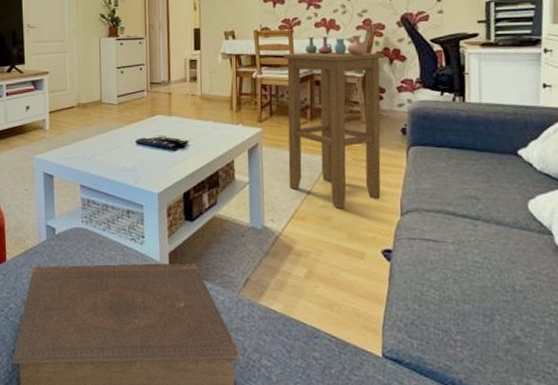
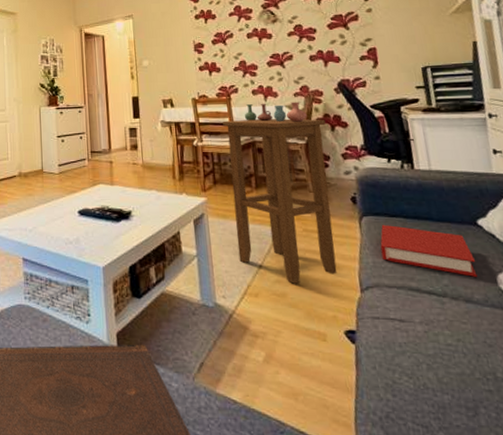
book: none [424,154,511,202] -> present [380,224,478,277]

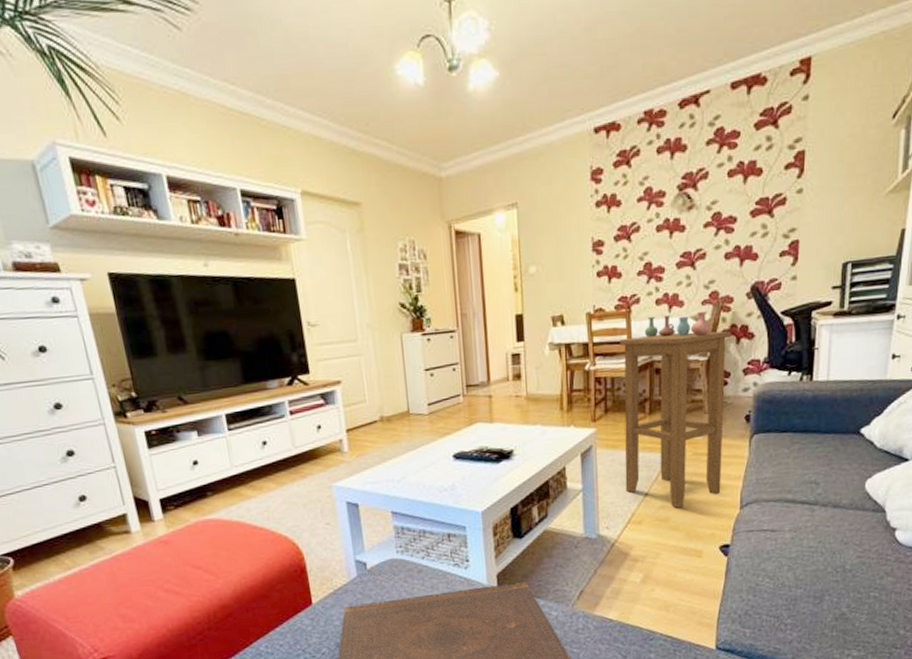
book: present [380,224,478,277] -> none [765,440,851,484]

